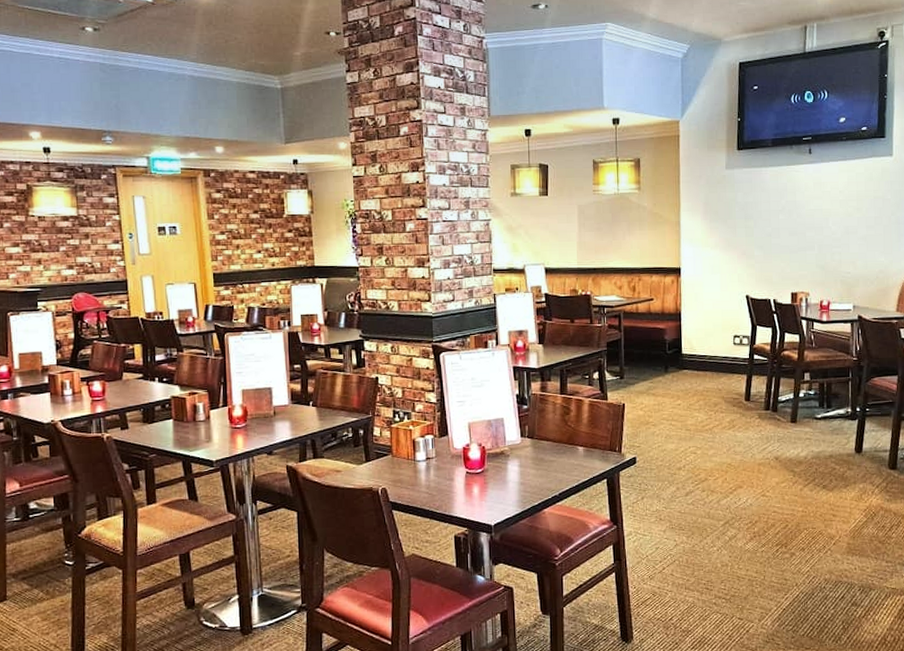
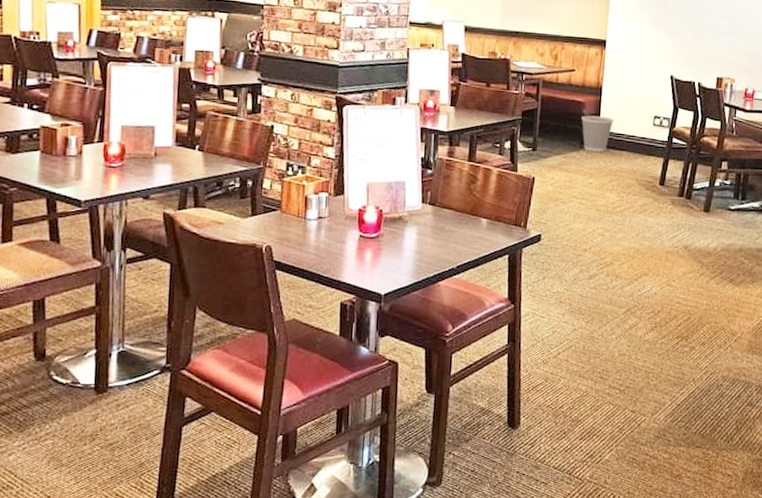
wastebasket: none [664,340,695,375] -> present [581,115,614,152]

